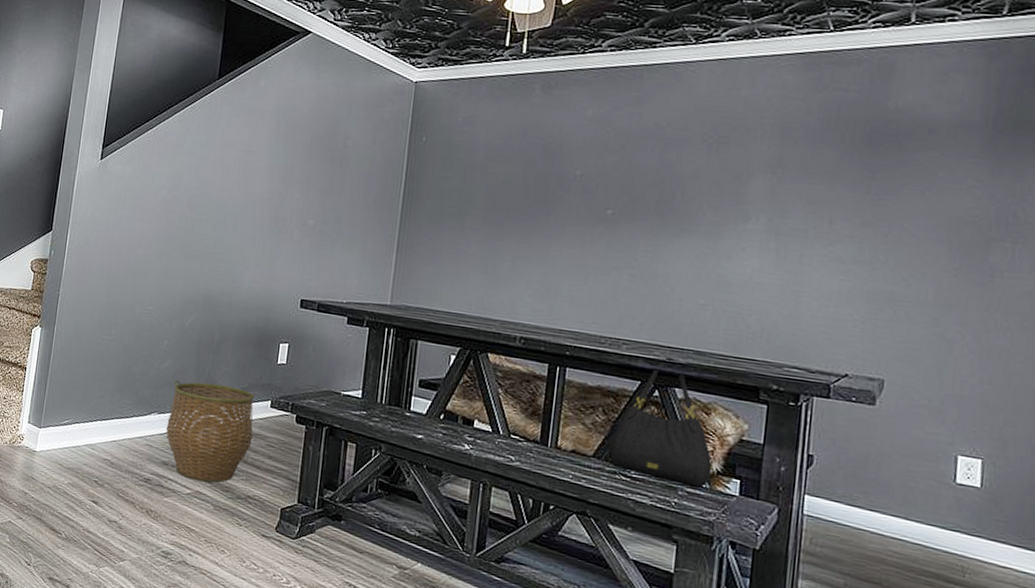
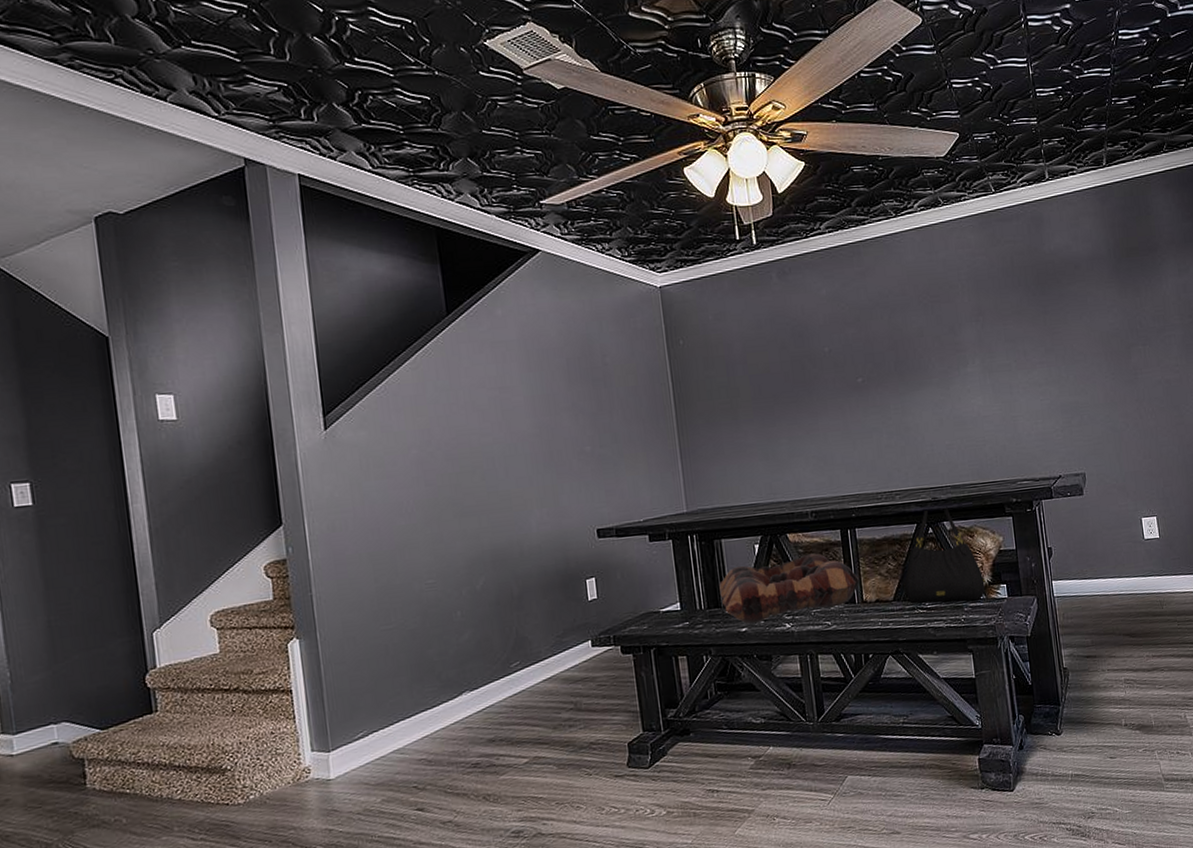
basket: present [166,380,255,483] -> none [480,637,582,748]
seat cushion: none [404,371,558,444] -> present [719,553,859,624]

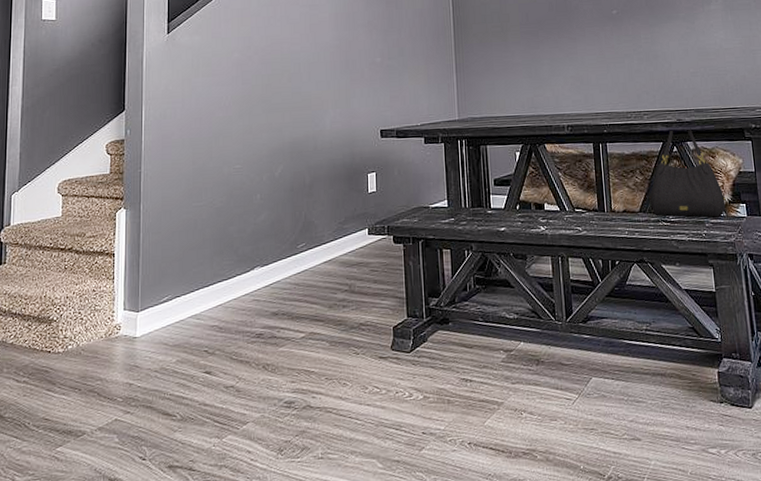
seat cushion: present [719,553,859,624] -> none [483,163,609,225]

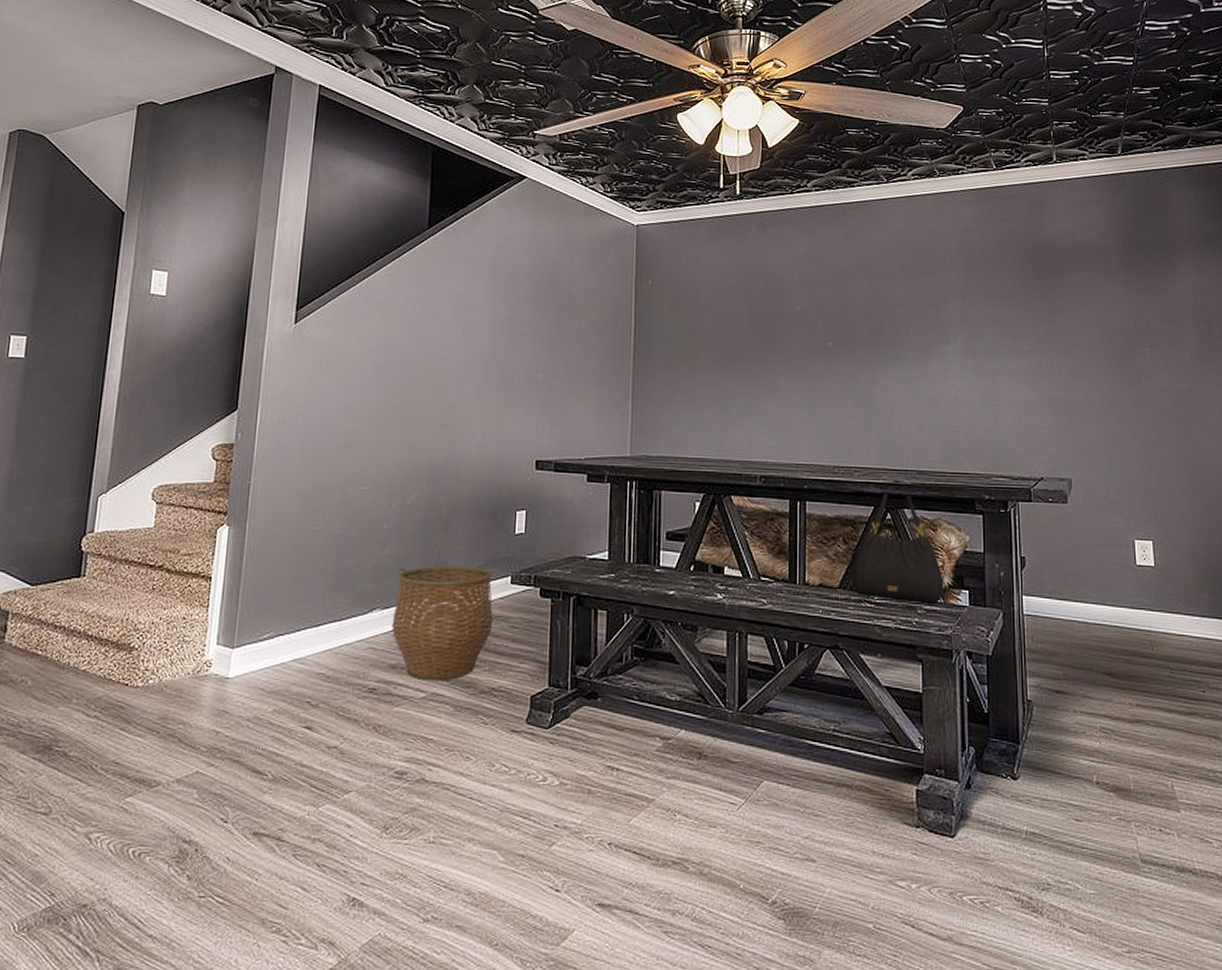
basket: none [271,223,356,323] -> present [392,565,494,680]

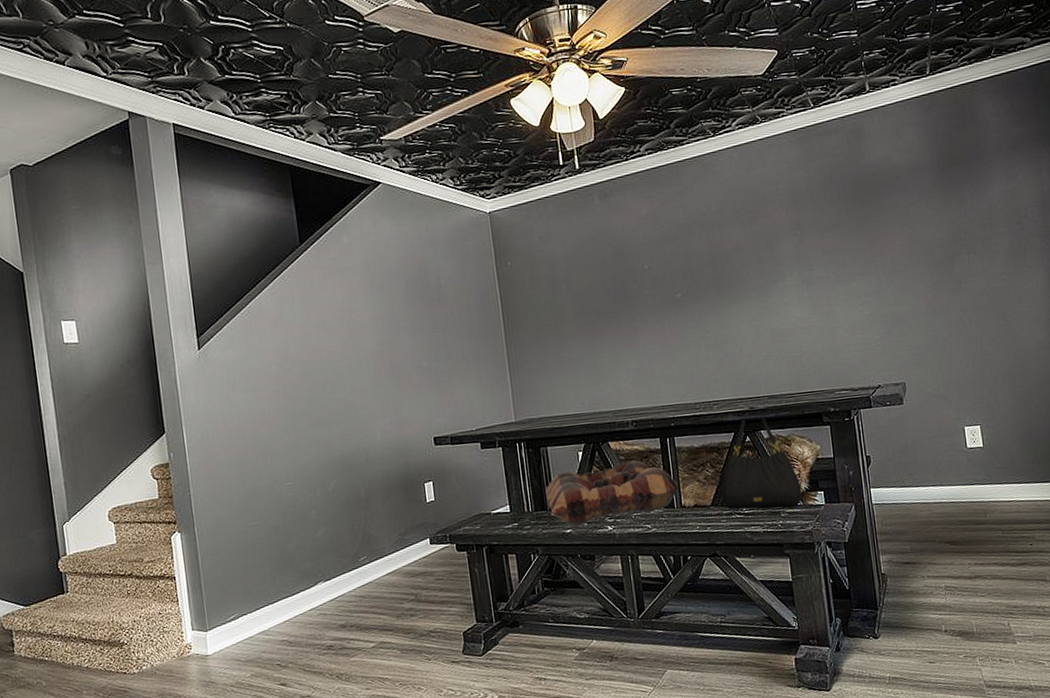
basket: present [392,565,494,680] -> none [332,535,421,633]
seat cushion: none [652,521,803,588] -> present [545,460,678,526]

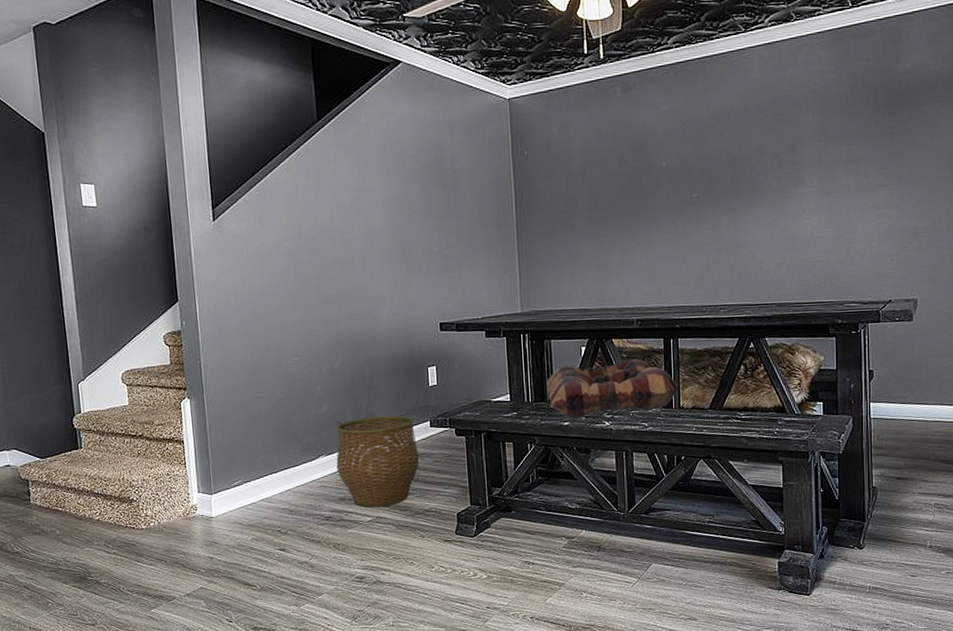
basket: none [332,535,421,633] -> present [335,415,420,507]
handbag: present [720,406,803,510] -> none [719,313,802,416]

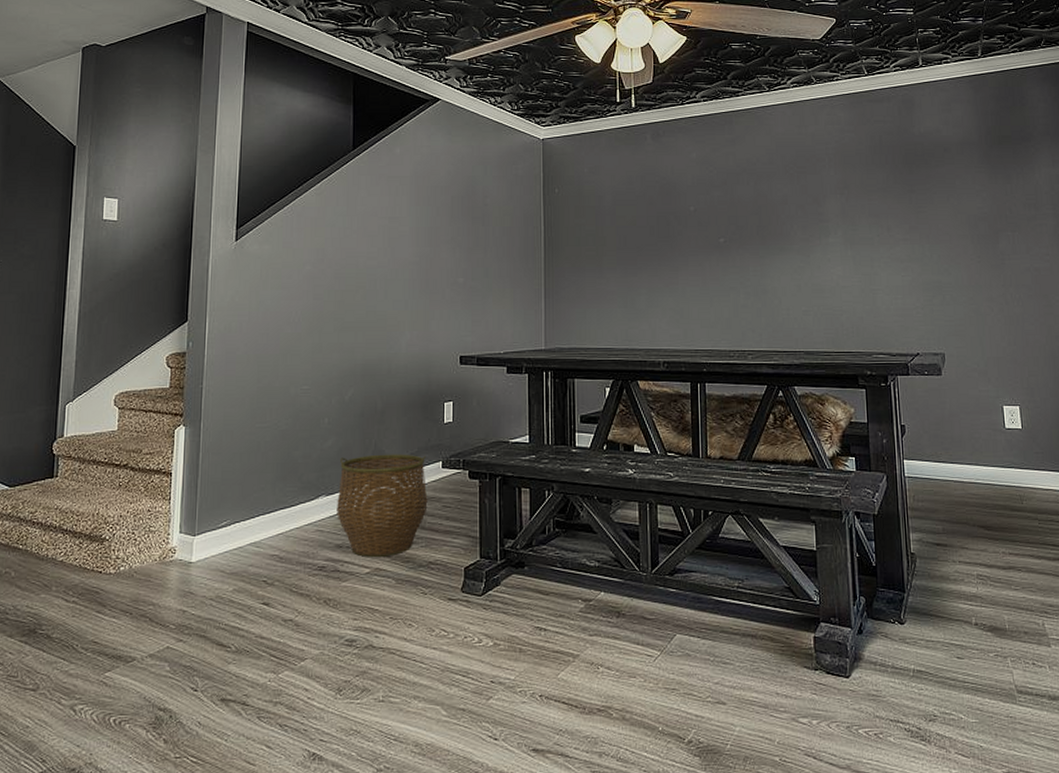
seat cushion: present [546,359,678,419] -> none [568,403,705,466]

